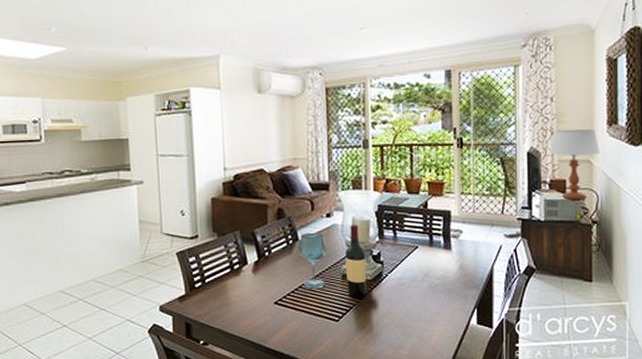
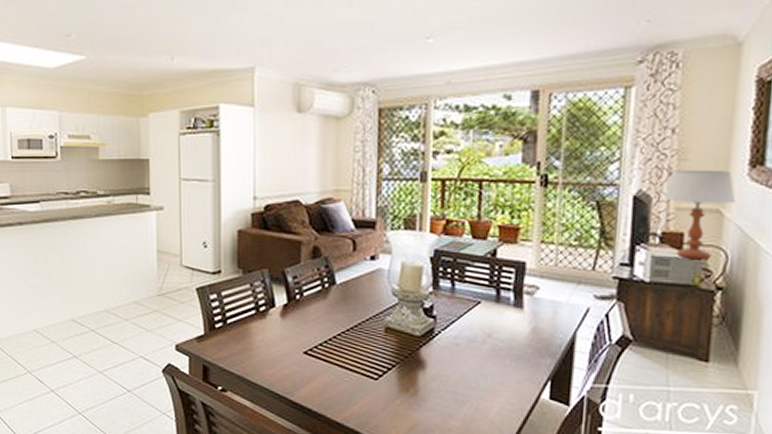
wine glass: present [298,232,327,289] -> none [335,276,368,341]
wine bottle: present [346,225,367,299] -> none [390,271,416,357]

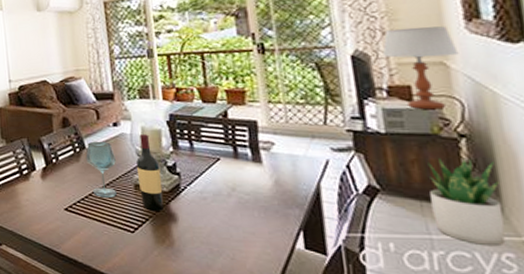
wine glass: none [335,276,368,341] -> present [85,141,117,198]
wine bottle: none [390,271,416,357] -> present [136,134,164,211]
planter: none [675,310,741,398] -> present [428,158,506,245]

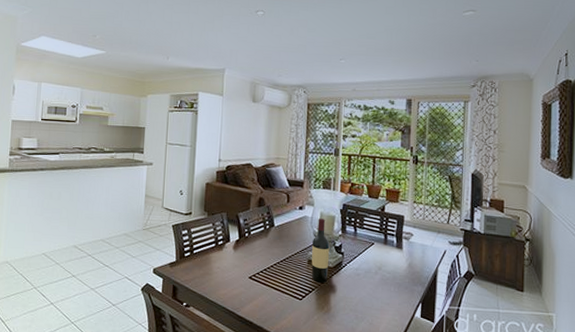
wine glass: present [85,141,117,198] -> none [273,220,297,270]
table lamp: present [382,26,459,110] -> none [490,157,535,220]
planter: present [428,158,506,245] -> none [503,255,543,318]

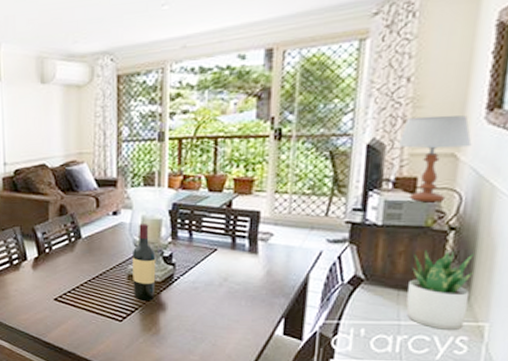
table lamp: none [490,157,535,220] -> present [397,115,472,203]
planter: none [503,255,543,318] -> present [406,250,474,330]

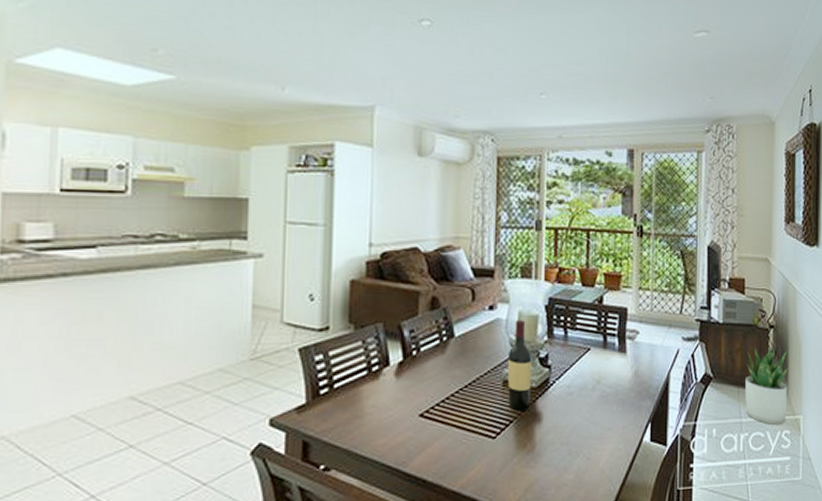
table lamp: present [397,115,472,203] -> none [729,224,778,302]

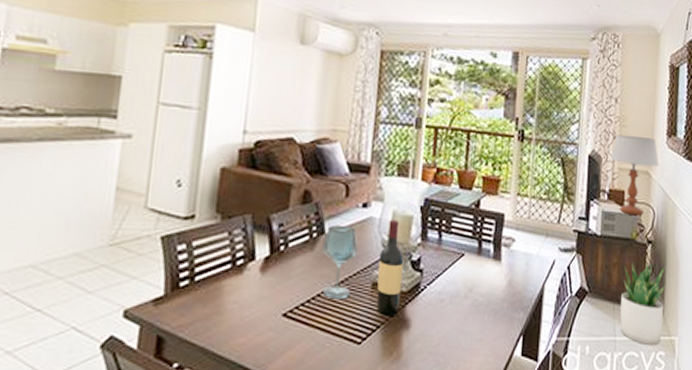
wine glass: none [453,327,487,398] -> present [321,224,358,299]
table lamp: none [729,224,778,302] -> present [610,134,659,216]

